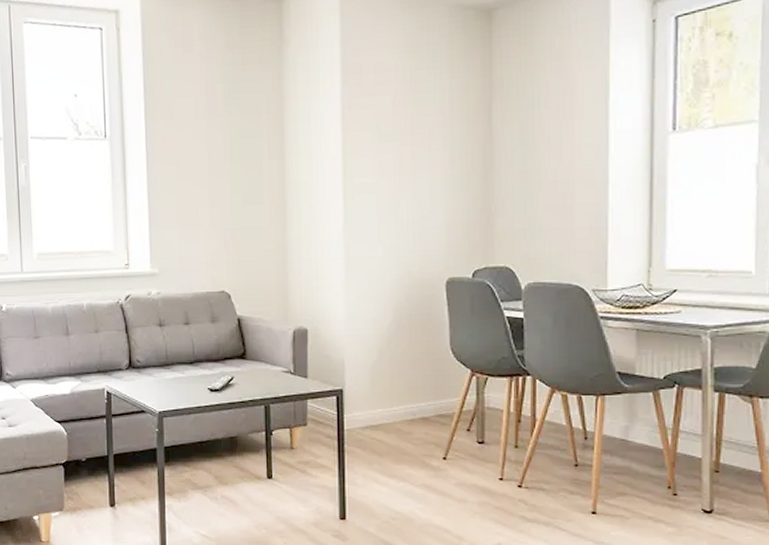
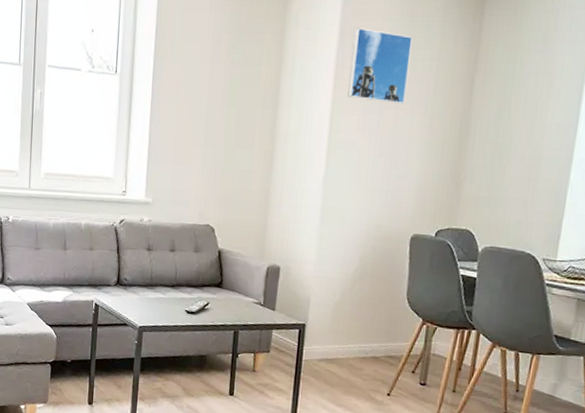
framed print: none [357,64,421,140] -> present [347,28,413,105]

